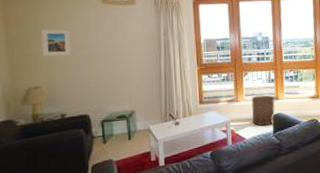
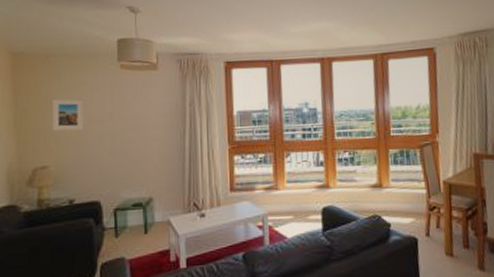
waste bin: present [251,94,275,126] -> none [295,181,325,222]

